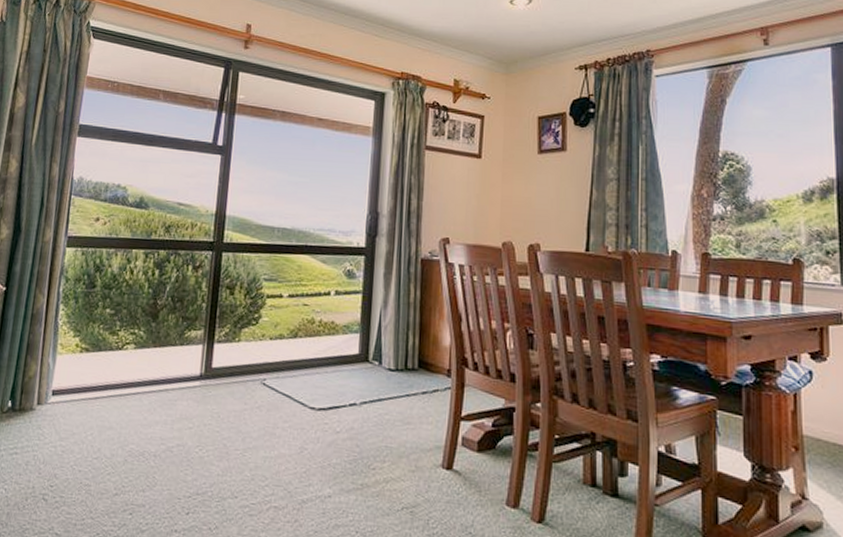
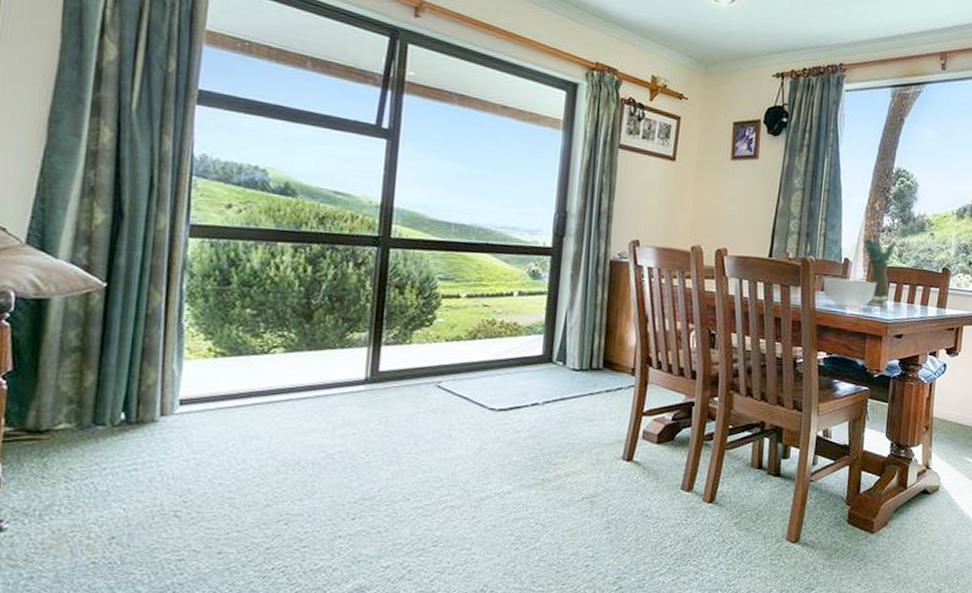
bowl: none [651,271,713,306] -> present [824,277,877,309]
vase: none [691,223,731,304] -> present [862,233,896,307]

